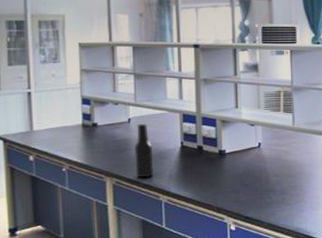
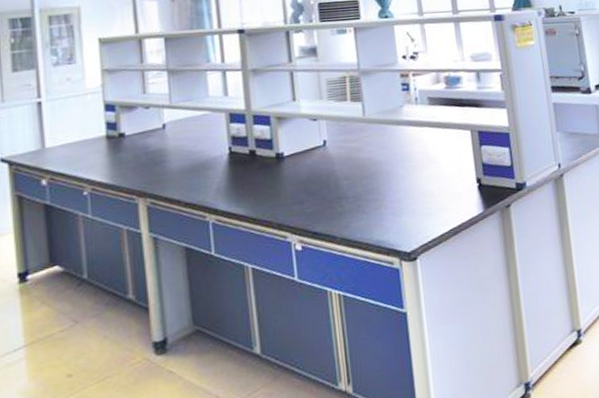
beer bottle: present [134,124,155,177] -> none [171,129,198,195]

